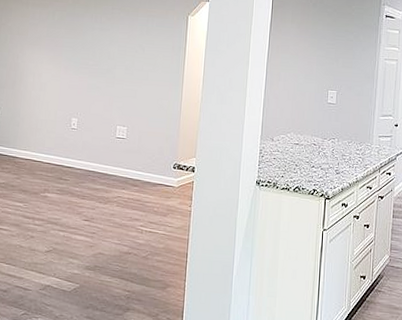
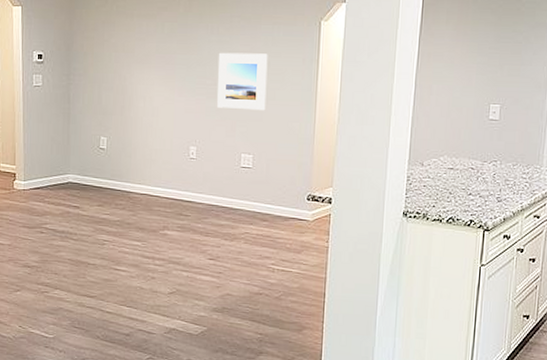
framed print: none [97,38,143,89] -> present [217,52,268,111]

